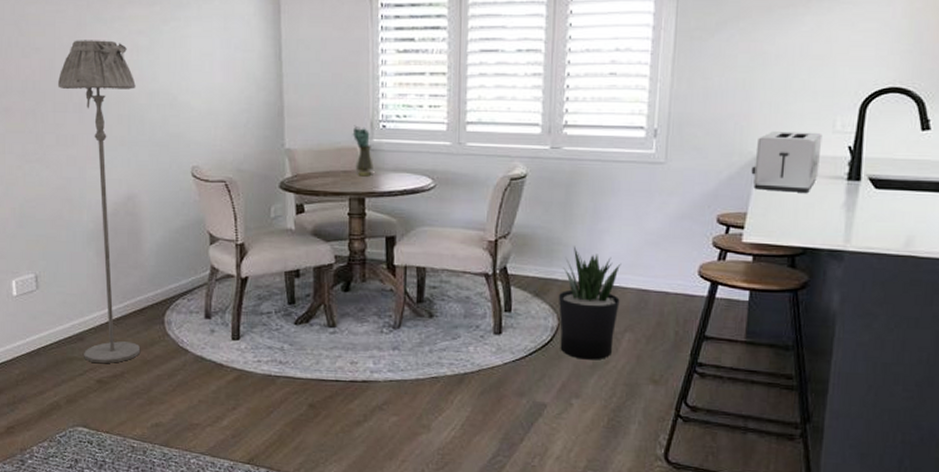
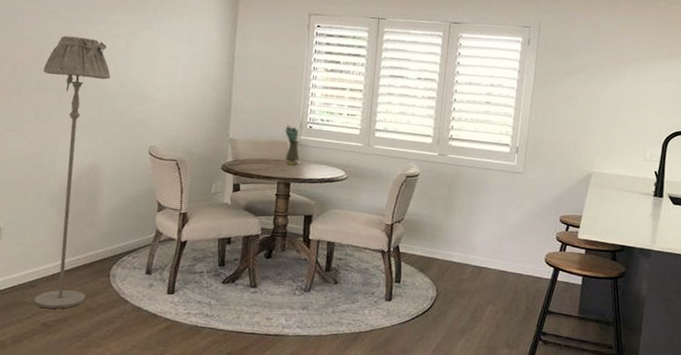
planter: present [558,246,621,360] -> none [437,233,488,326]
toaster: present [751,131,823,192] -> none [586,156,637,204]

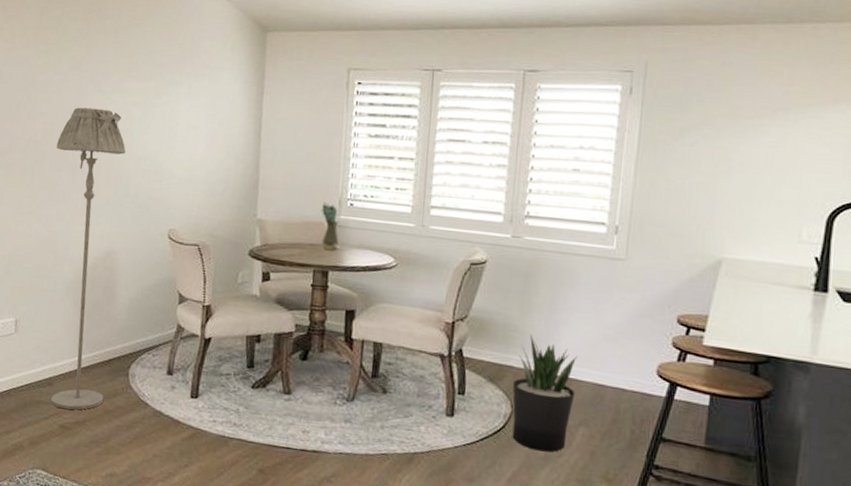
planter: none [437,233,488,326] -> present [512,334,578,453]

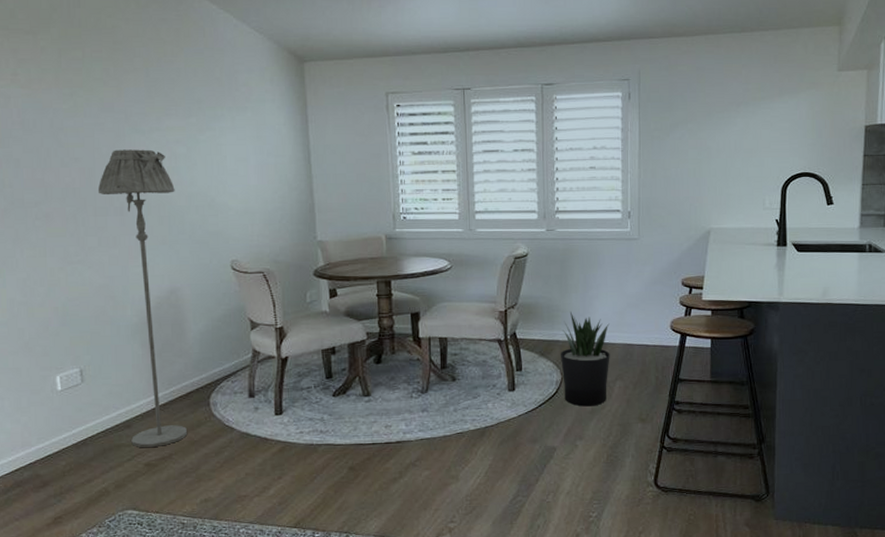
vase: present [321,201,339,252] -> none [377,218,397,263]

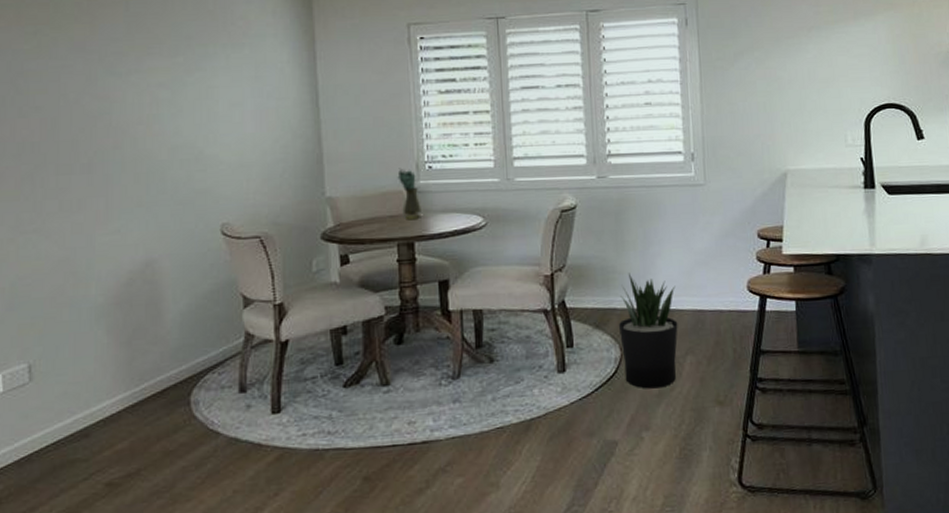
floor lamp: present [97,149,188,448] -> none [61,94,162,463]
vase: none [377,218,397,263] -> present [397,168,422,222]

